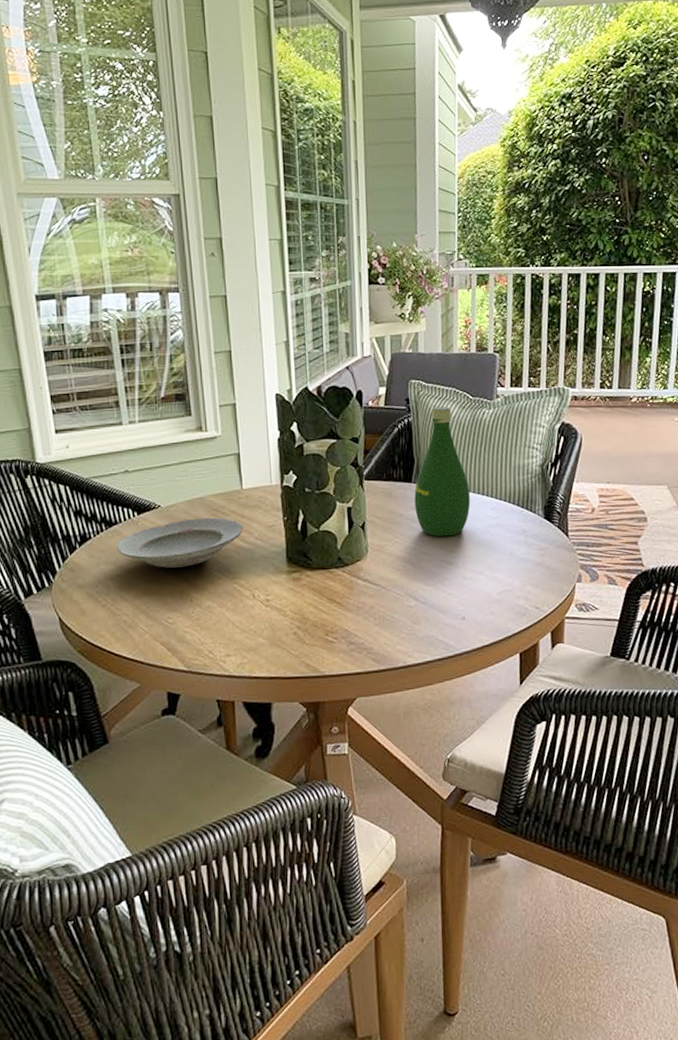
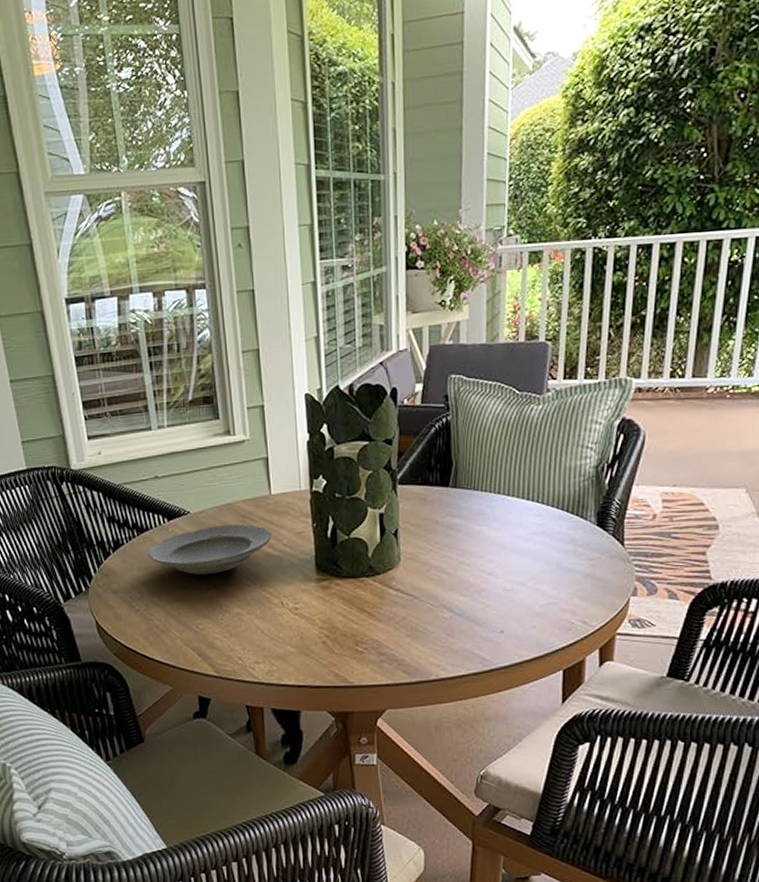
bottle: present [414,407,470,537] -> none [451,403,513,545]

